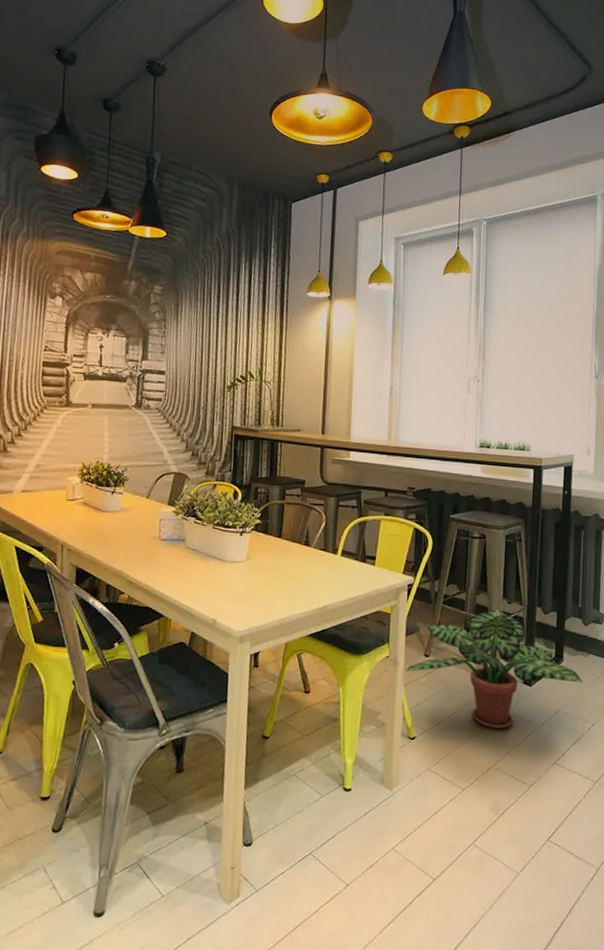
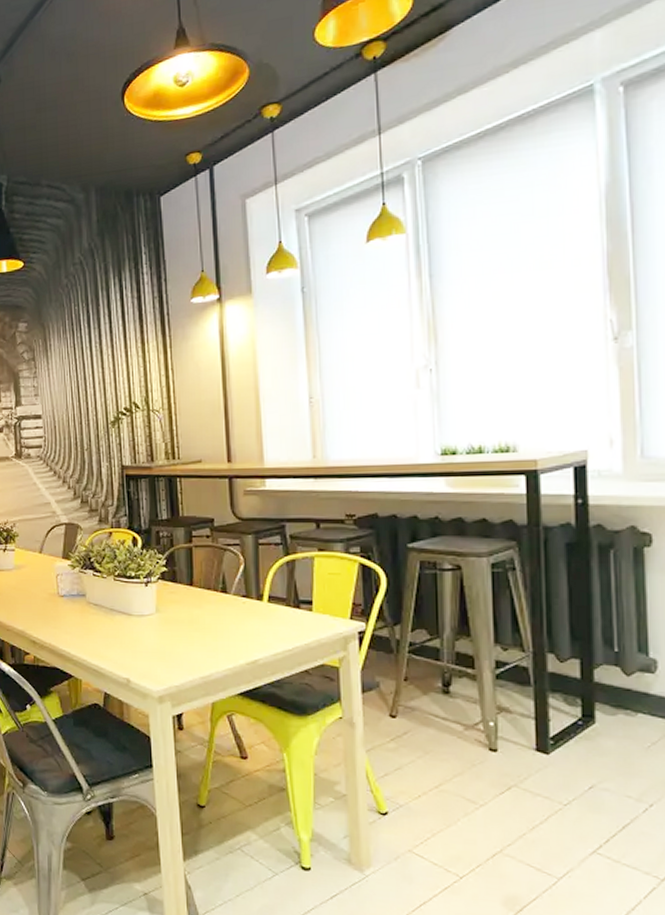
potted plant: present [405,609,583,729] -> none [365,657,631,807]

